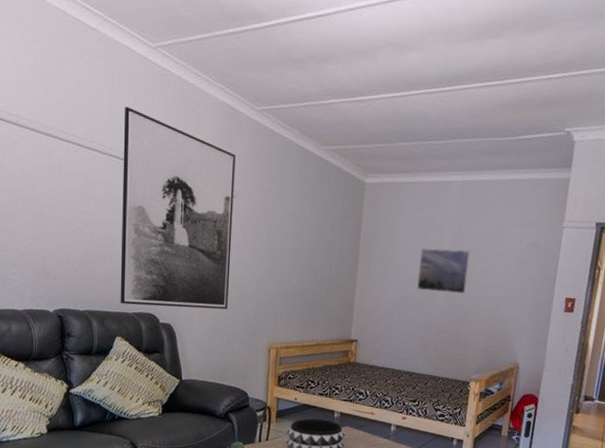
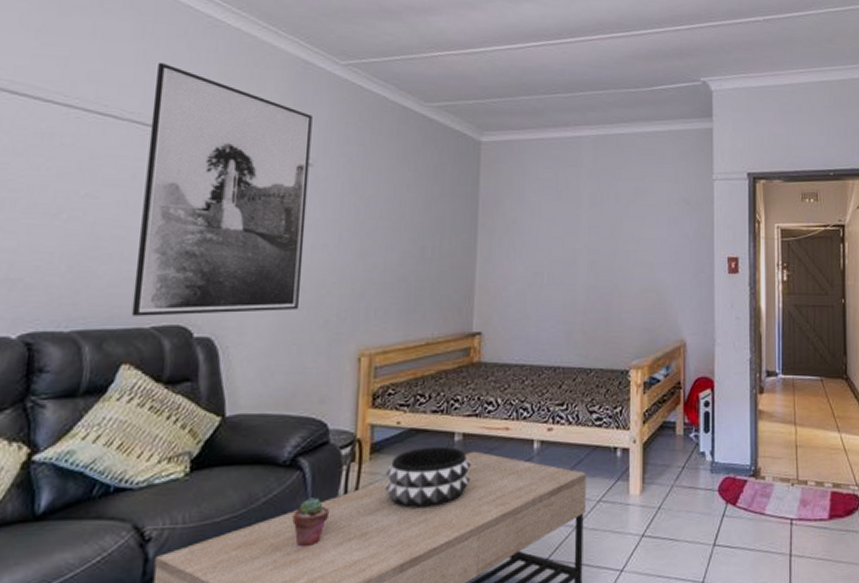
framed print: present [417,247,471,294] -> none [552,211,614,263]

